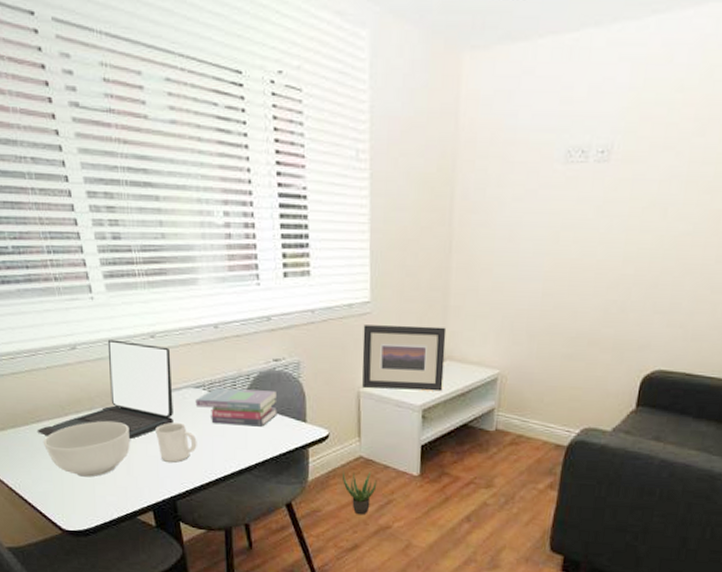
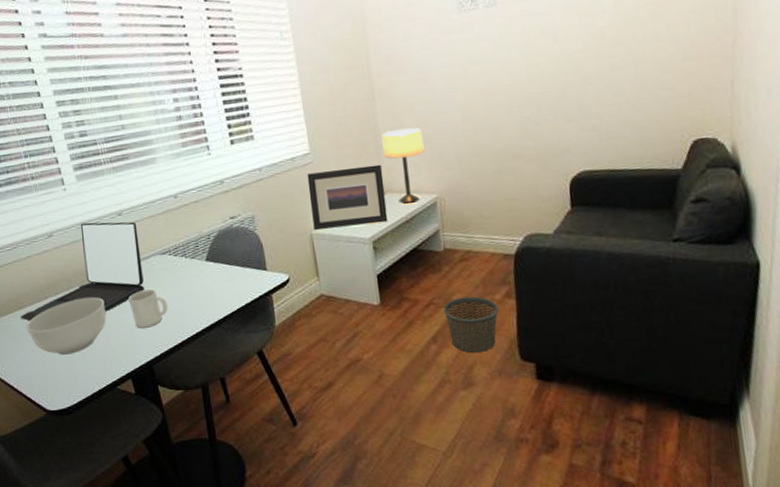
books: present [195,388,277,427] -> none [163,246,239,285]
potted plant: present [342,469,377,515] -> none [306,307,342,352]
table lamp: none [450,290,497,375] -> present [381,128,425,204]
basket: none [483,481,539,538] -> present [443,296,499,353]

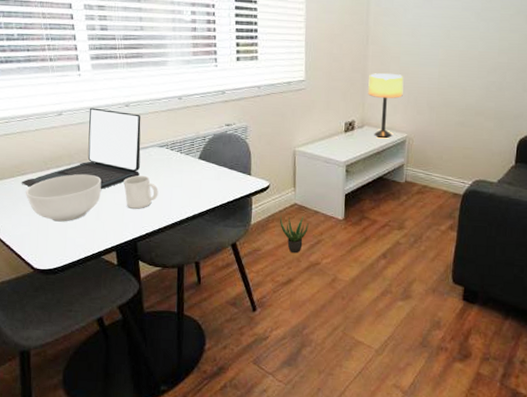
potted plant: none [306,307,342,352] -> present [279,214,309,254]
picture frame: present [307,164,388,231] -> none [298,98,365,151]
basket: present [443,296,499,353] -> none [396,223,442,272]

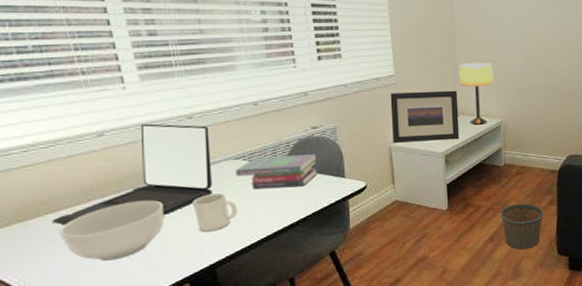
books: none [159,147,227,179] -> present [235,154,317,190]
potted plant: present [279,214,309,254] -> none [380,212,412,252]
picture frame: none [298,98,365,151] -> present [390,90,460,144]
basket: none [396,223,442,272] -> present [500,203,544,250]

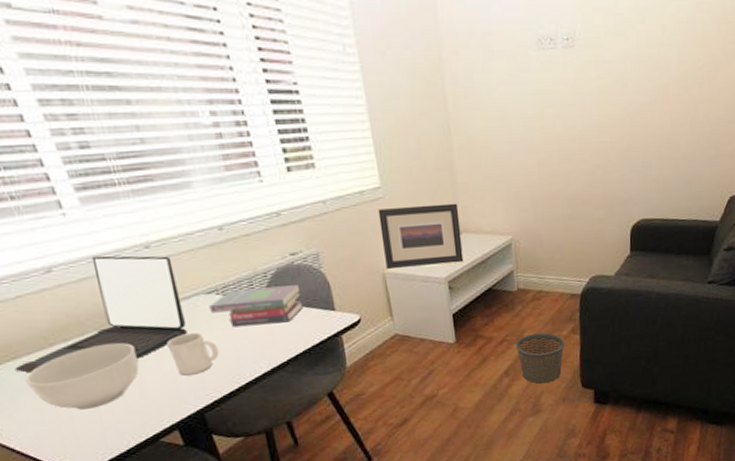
table lamp: present [459,62,494,125] -> none [458,167,501,244]

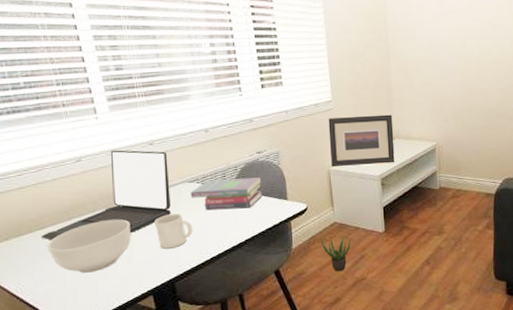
potted plant: none [379,346,417,390] -> present [320,233,351,272]
basket: present [515,332,565,384] -> none [436,227,480,273]

